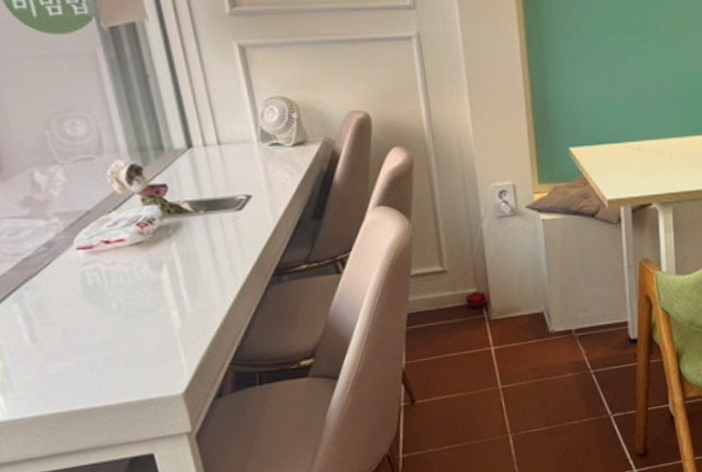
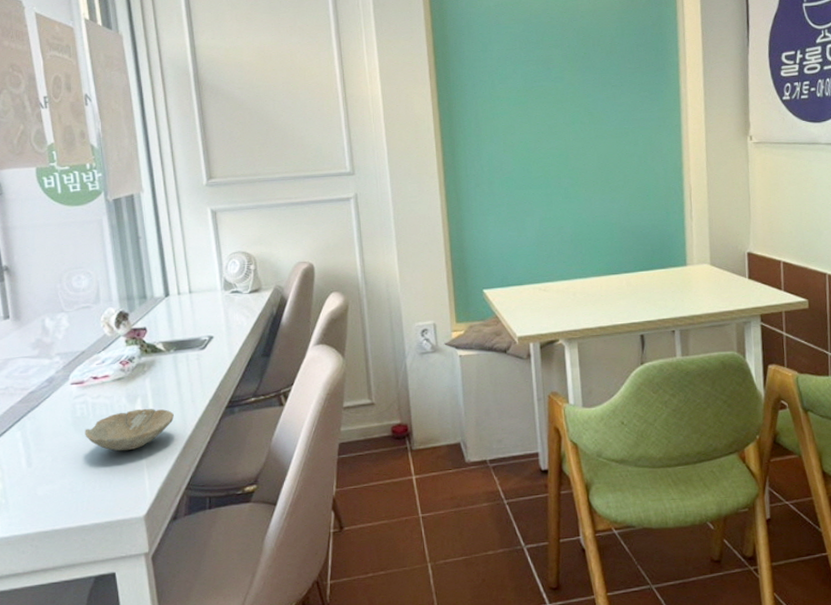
bowl: none [100,276,210,325] -> present [85,408,174,452]

